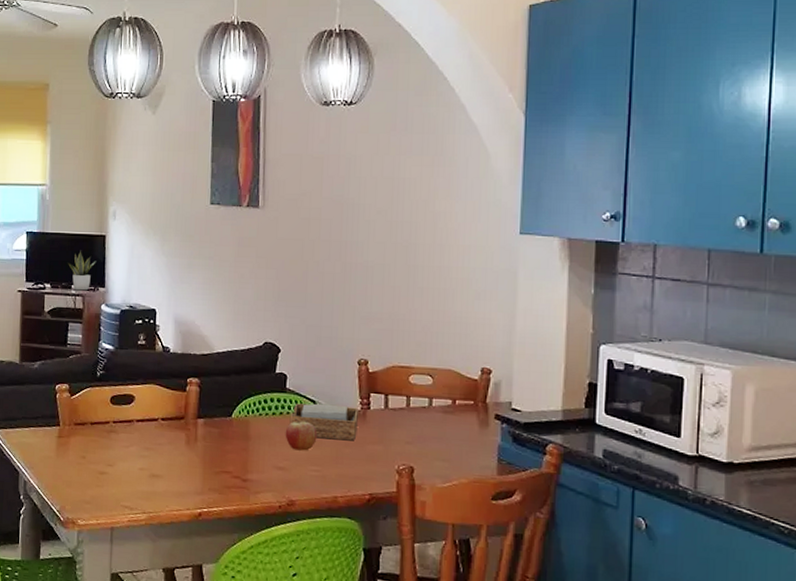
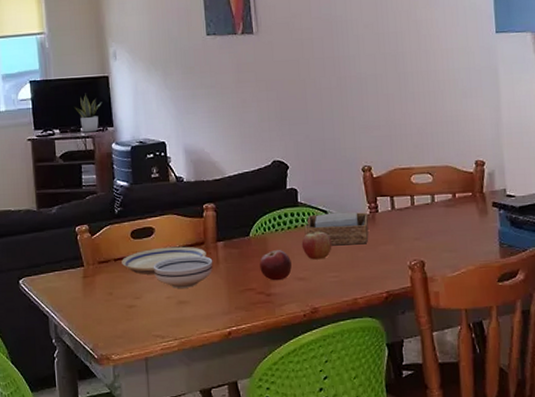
plate: none [98,417,185,443] -> present [121,246,206,275]
bowl: none [129,428,191,462] -> present [153,255,213,288]
fruit: none [239,435,272,467] -> present [259,250,292,281]

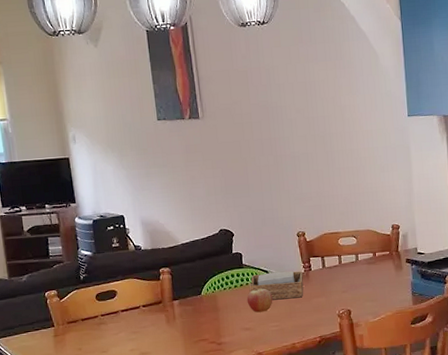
potted plant: present [75,93,102,133] -> none [39,173,64,209]
plate: present [121,246,206,275] -> none [88,305,164,332]
bowl: present [153,255,213,288] -> none [116,313,171,342]
fruit: present [259,250,292,281] -> none [211,305,239,332]

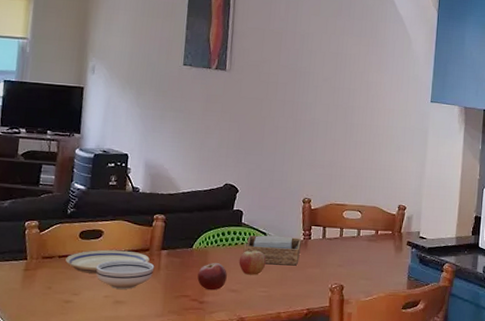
plate: none [88,305,164,332] -> present [65,249,150,274]
bowl: none [116,313,171,342] -> present [95,259,155,289]
fruit: none [211,305,239,332] -> present [197,263,227,291]

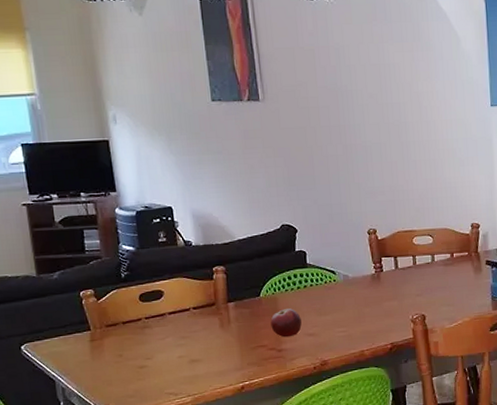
plate: present [65,249,150,274] -> none [130,308,218,336]
bowl: present [95,259,155,289] -> none [163,316,225,348]
fruit: present [239,248,267,275] -> none [311,288,340,317]
napkin holder: present [243,235,302,266] -> none [313,272,374,303]

